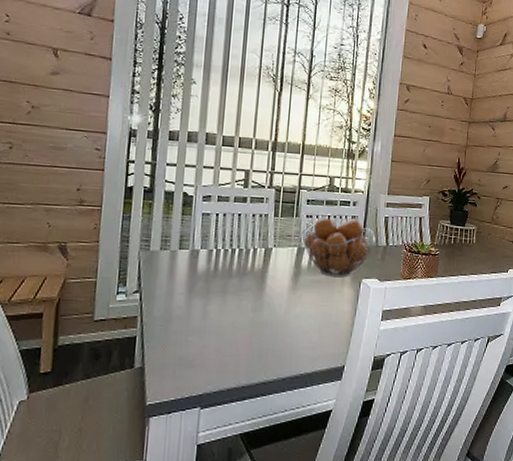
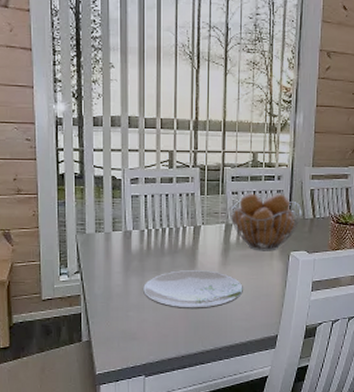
plate: none [205,294,312,336] -> present [142,270,243,310]

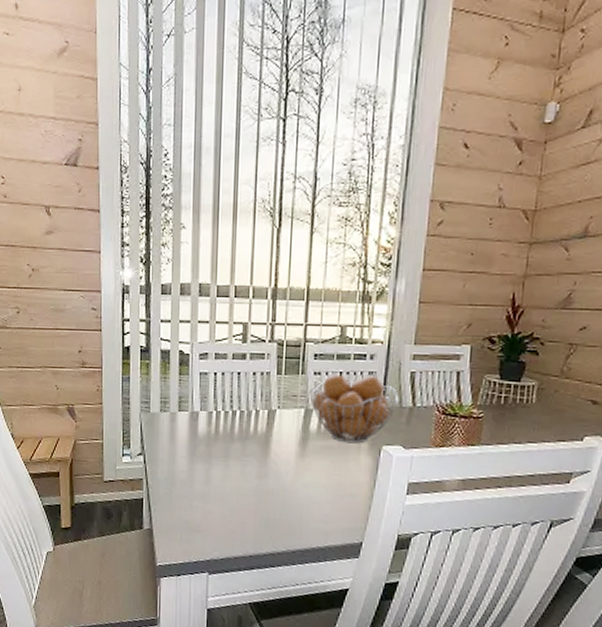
plate: present [142,270,243,310] -> none [208,459,323,505]

